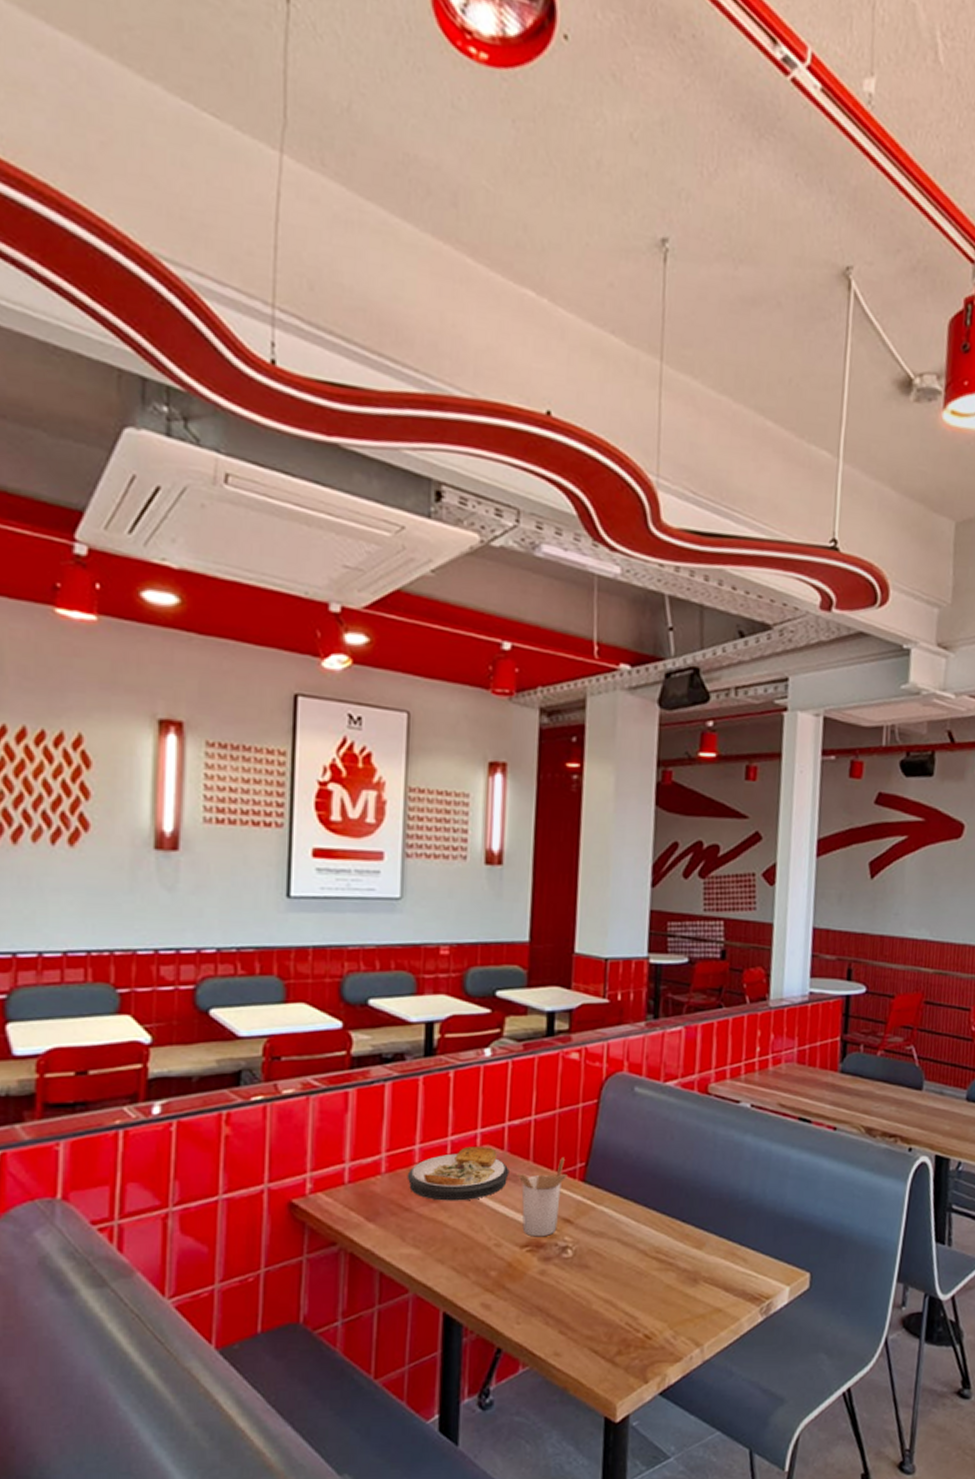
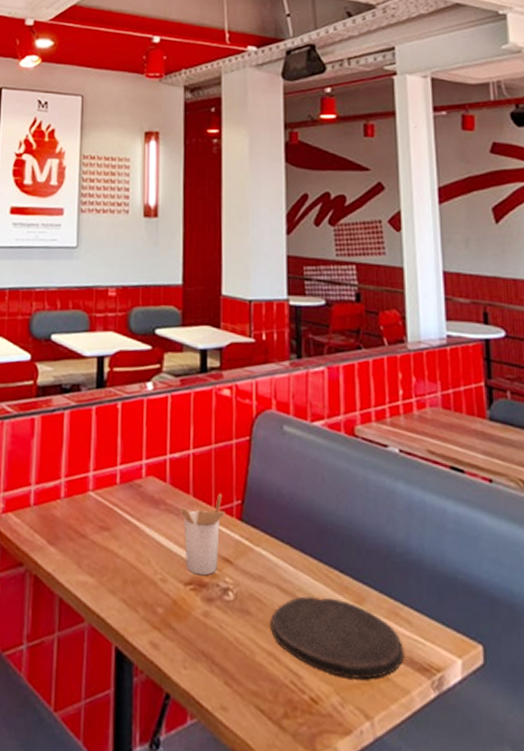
plate: present [407,1147,509,1201] -> none [82,477,172,532]
plate: none [609,1247,739,1314] -> present [271,596,405,680]

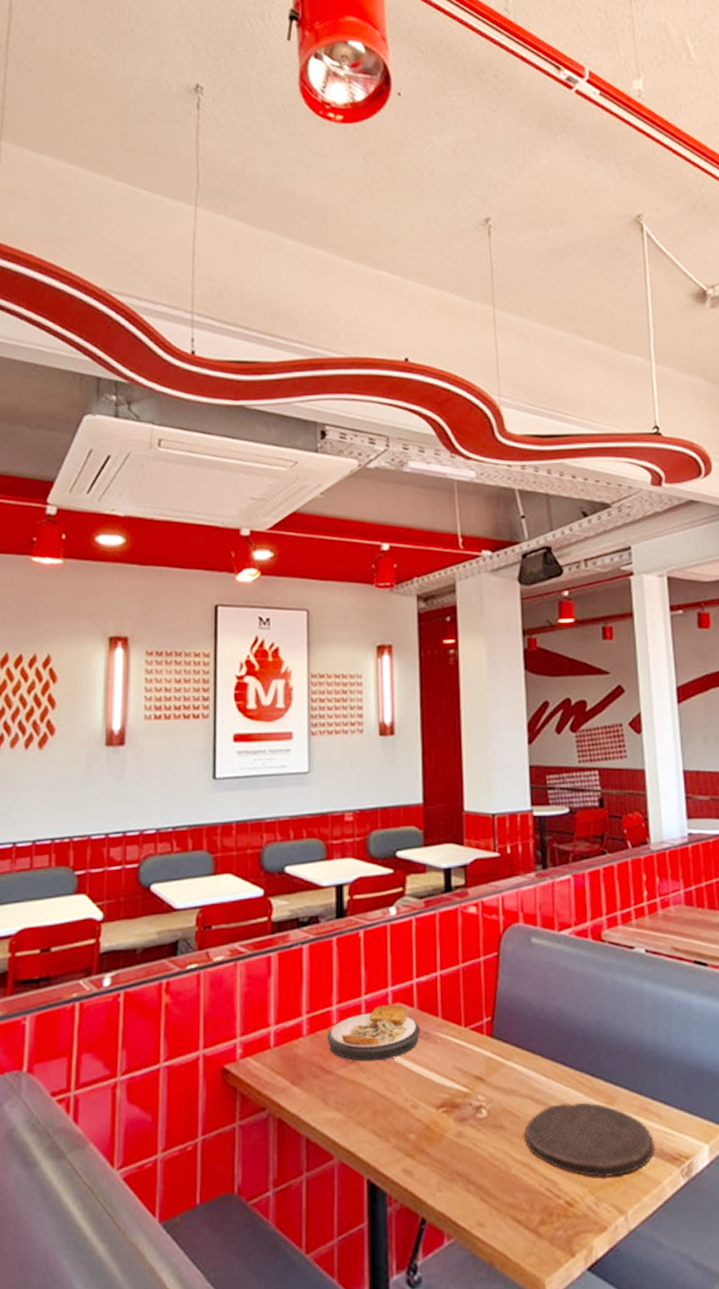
plate: none [82,477,172,532] -> present [326,1005,420,1062]
utensil holder: present [178,494,225,576] -> none [427,1013,476,1097]

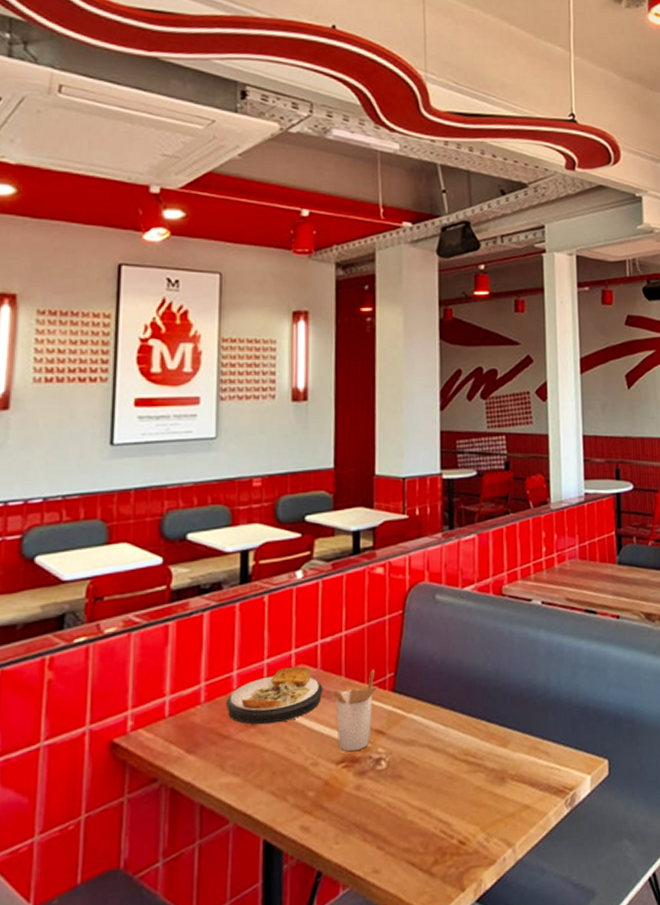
utensil holder: none [427,1013,476,1097] -> present [330,670,378,752]
plate: present [525,1103,656,1177] -> none [422,746,543,815]

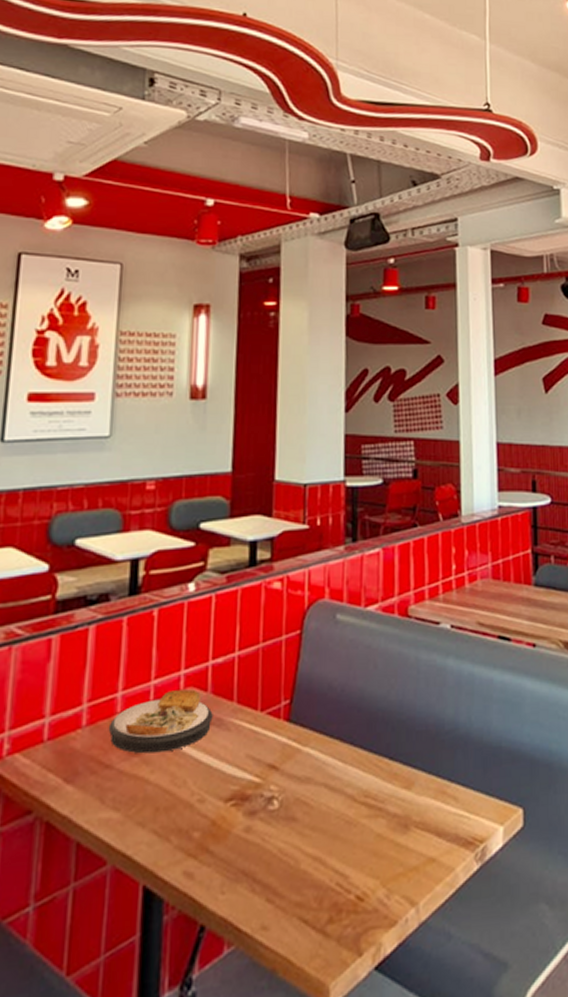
utensil holder: present [330,670,378,752] -> none [220,696,272,788]

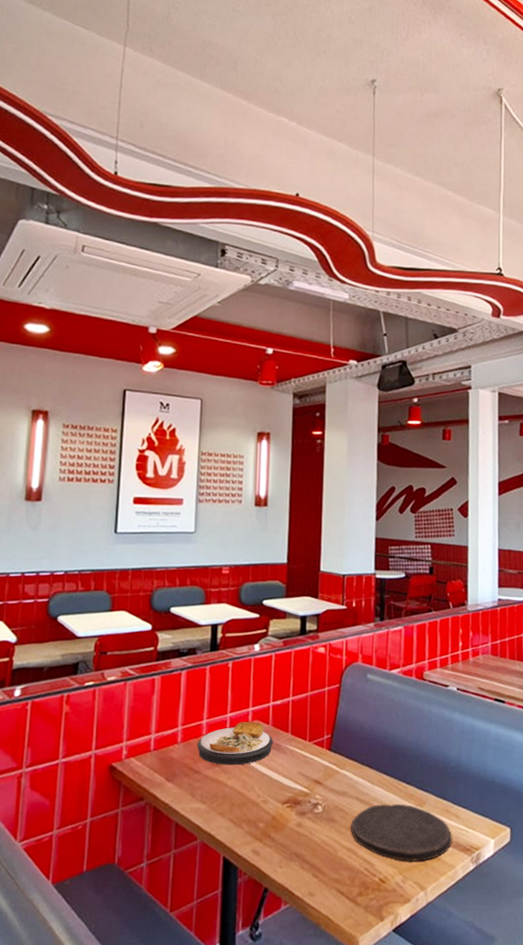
plate: none [317,788,451,868] -> present [351,804,453,861]

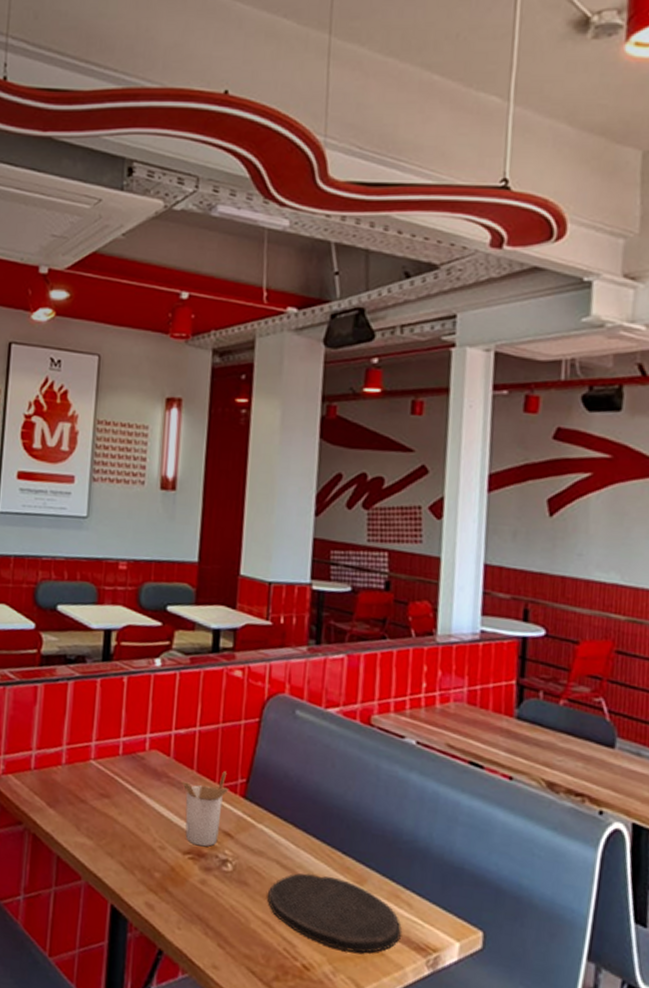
plate: present [197,722,273,765] -> none [83,749,175,801]
utensil holder: none [279,731,318,795] -> present [181,771,229,847]

